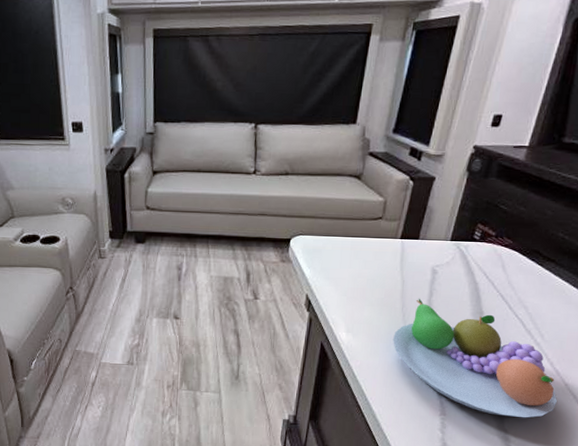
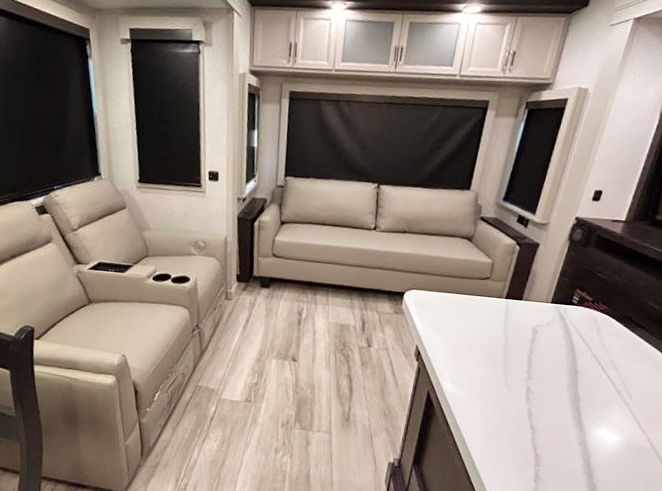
fruit bowl: present [392,298,557,418] -> none [493,355,643,474]

